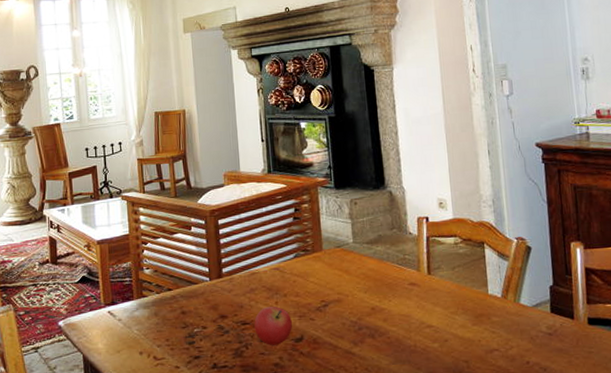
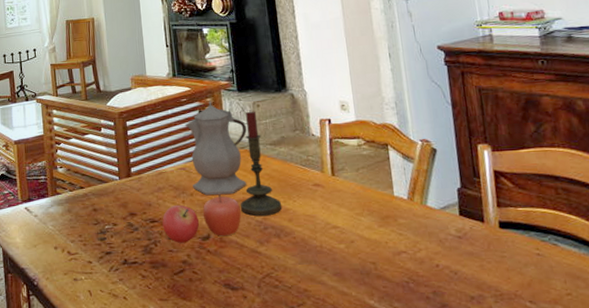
teapot: none [280,197,343,295] -> present [185,100,247,195]
fruit: none [296,293,336,338] -> present [202,193,242,237]
candle: none [334,208,378,317] -> present [240,110,282,216]

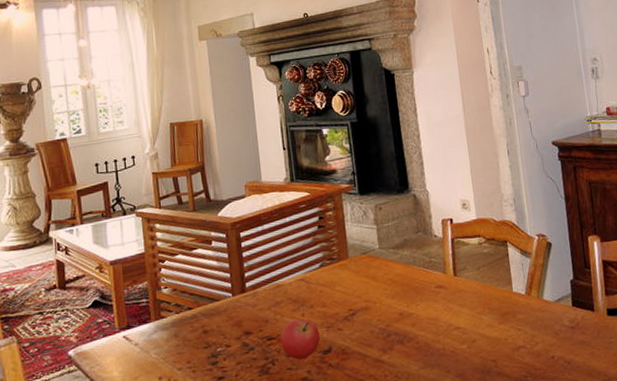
teapot: present [185,100,247,195] -> none [304,204,370,306]
fruit: present [202,193,242,237] -> none [323,302,364,348]
candle: present [240,110,282,216] -> none [362,213,406,324]

